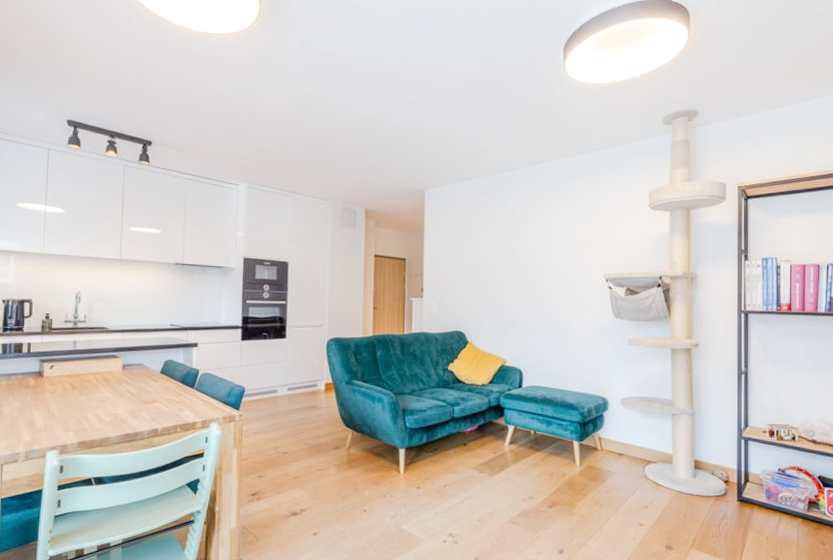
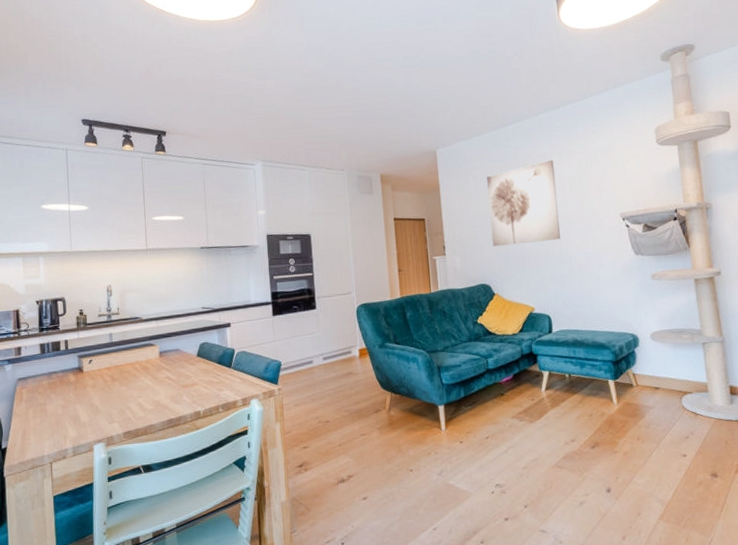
wall art: none [471,212,542,295] -> present [487,160,560,246]

